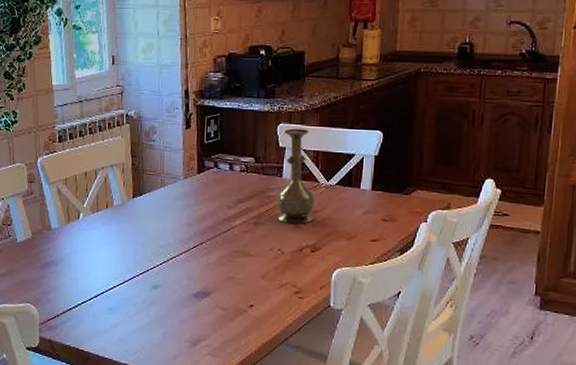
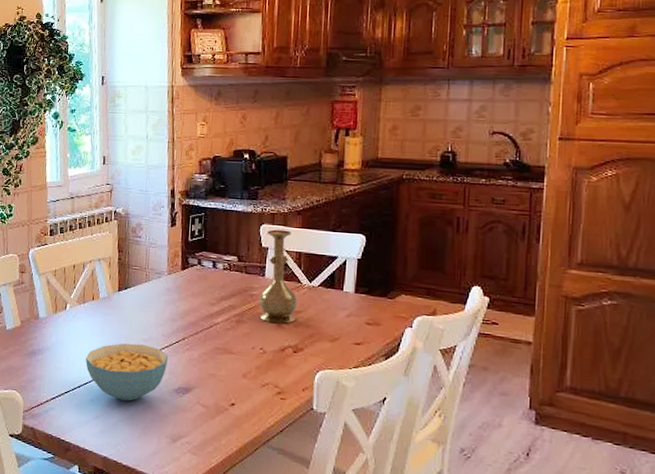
cereal bowl: none [101,250,187,308] -> present [85,343,169,401]

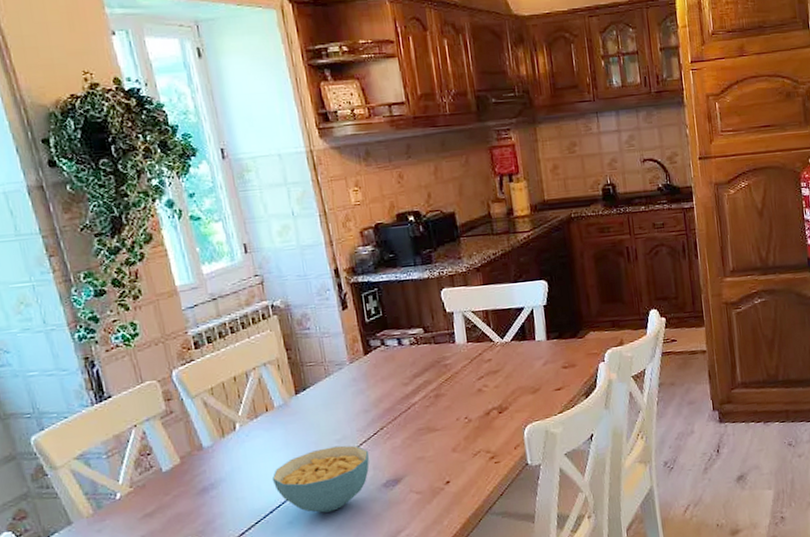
vase: present [259,229,298,324] -> none [448,290,495,389]

